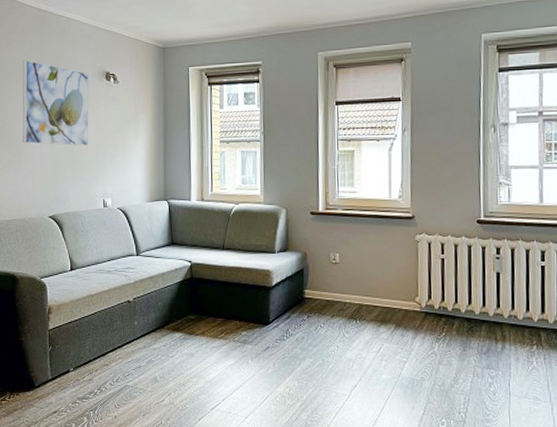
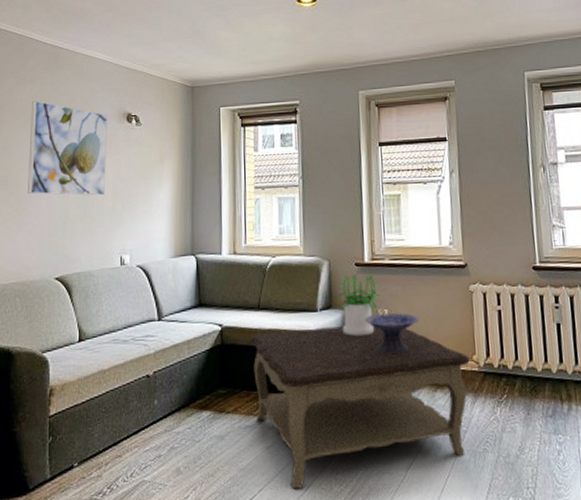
coffee table: none [214,266,413,400] -> present [248,324,470,490]
potted plant: none [295,221,332,275] -> present [339,274,380,336]
decorative bowl: none [317,257,368,293] -> present [364,313,420,355]

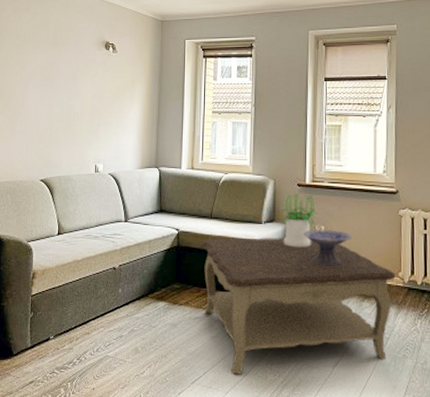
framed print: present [28,101,107,196] -> none [20,27,89,112]

